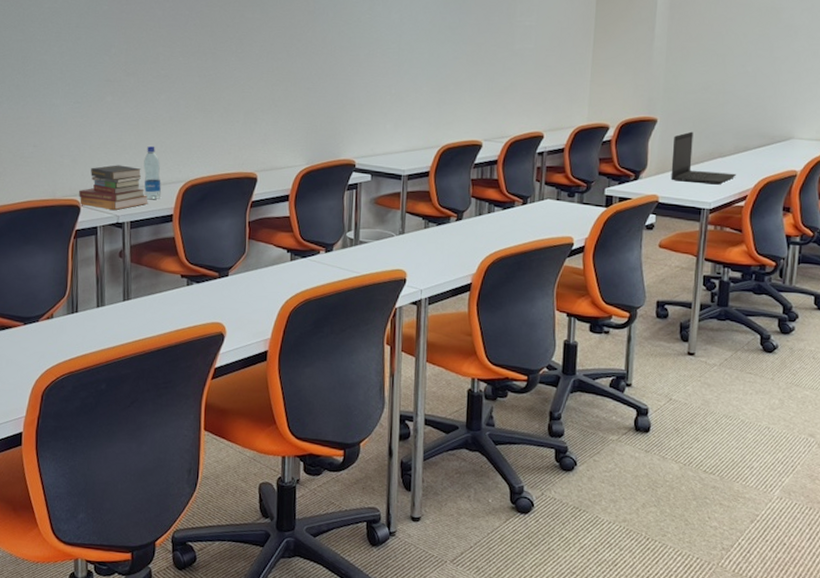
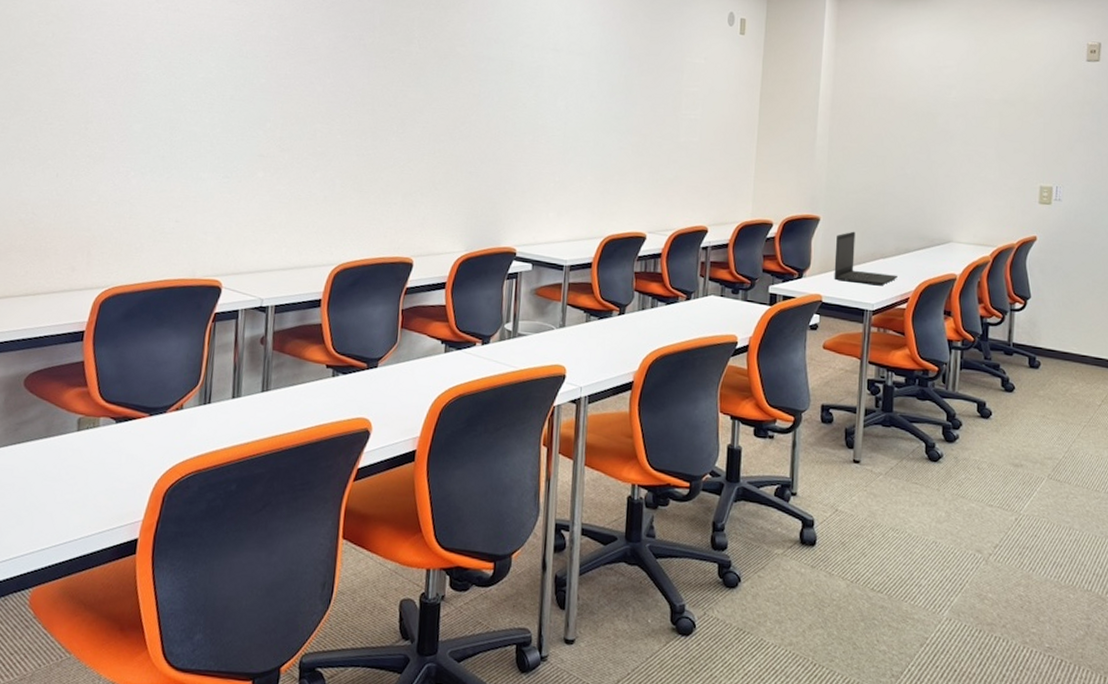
books: present [79,165,148,210] -> none [221,244,296,293]
bottle: present [143,145,161,200] -> none [292,225,311,284]

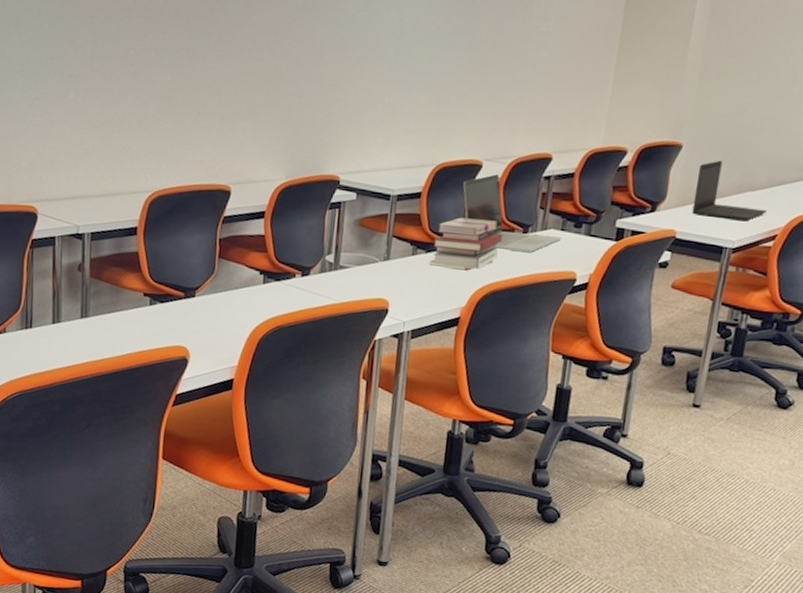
books: none [602,285,668,336] -> present [428,217,503,271]
laptop: none [630,245,721,318] -> present [463,174,561,253]

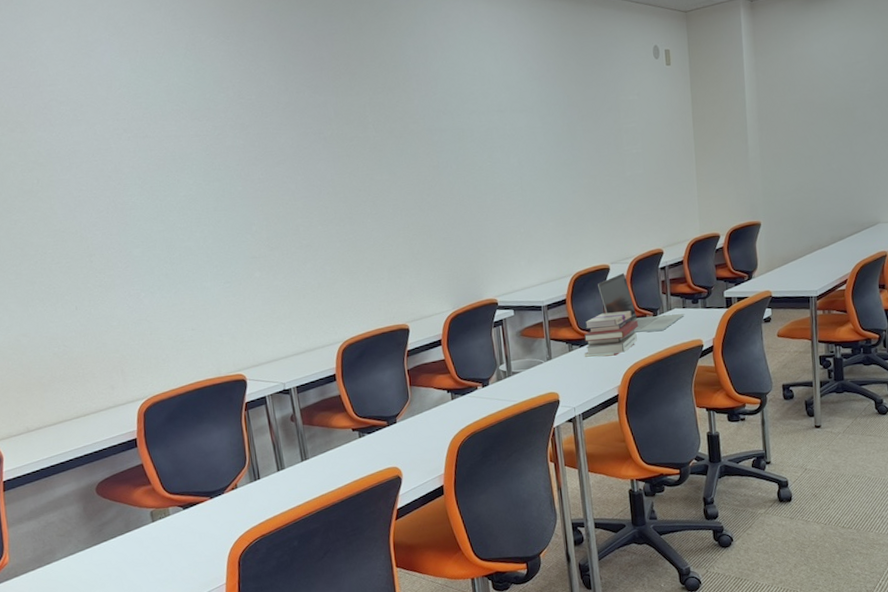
laptop: present [692,160,767,222] -> none [777,229,835,276]

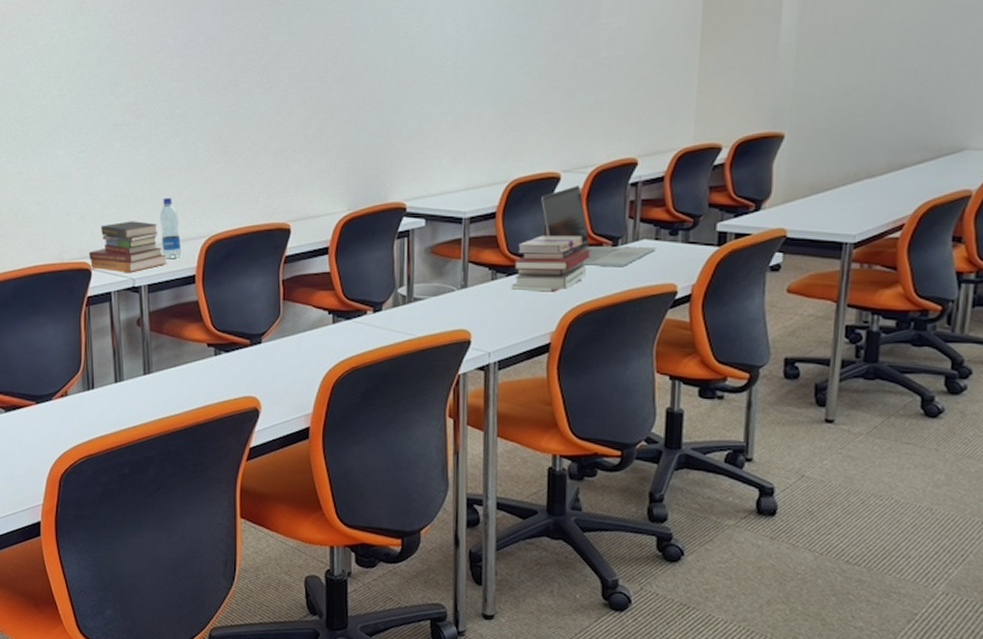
books: none [243,335,311,379] -> present [89,221,167,272]
bottle: none [300,312,321,364] -> present [160,197,181,260]

